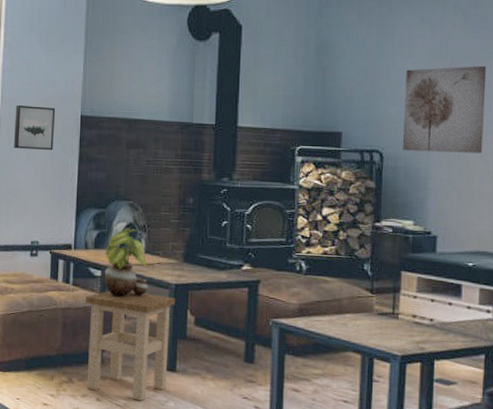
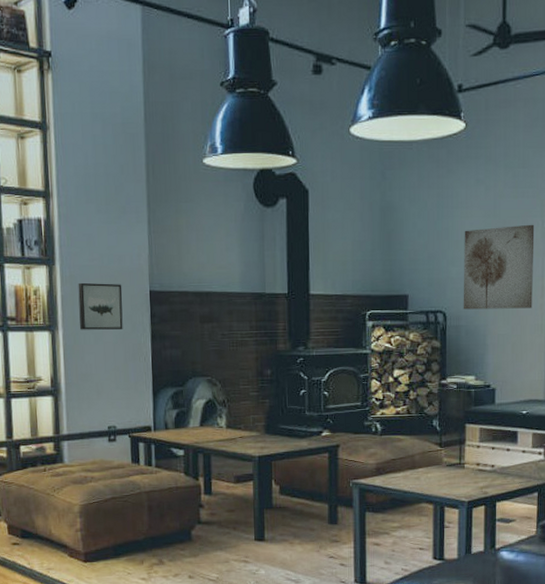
stool: present [86,291,175,401] -> none [170,468,259,573]
potted plant: present [104,227,148,298] -> none [187,404,232,475]

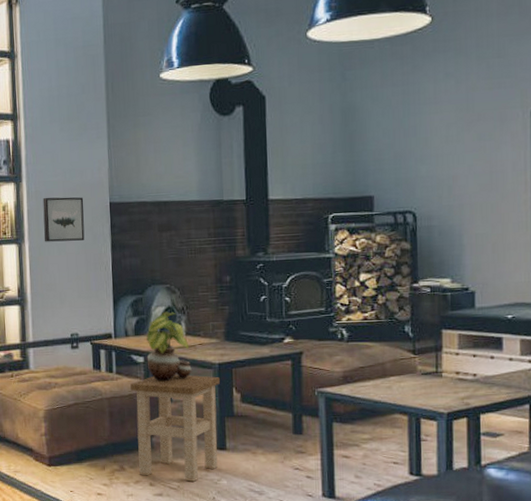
stool: none [170,468,259,573] -> present [130,375,220,482]
potted plant: none [187,404,232,475] -> present [146,311,192,382]
wall art: present [463,224,535,310] -> none [433,115,515,209]

